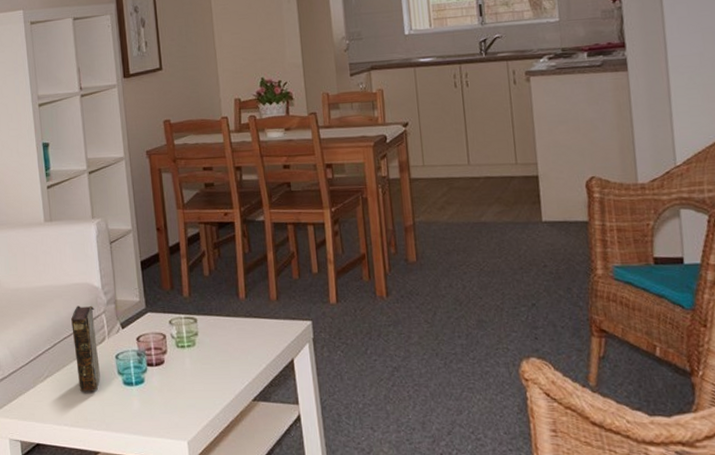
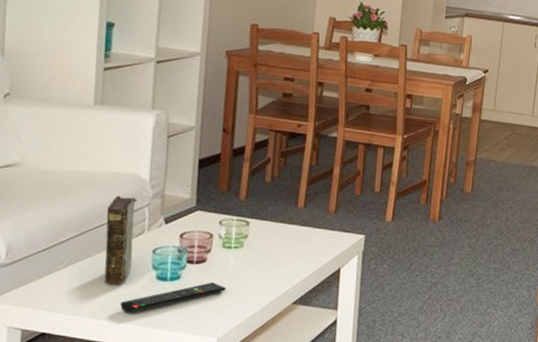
remote control: none [97,384,187,420] -> present [120,282,226,313]

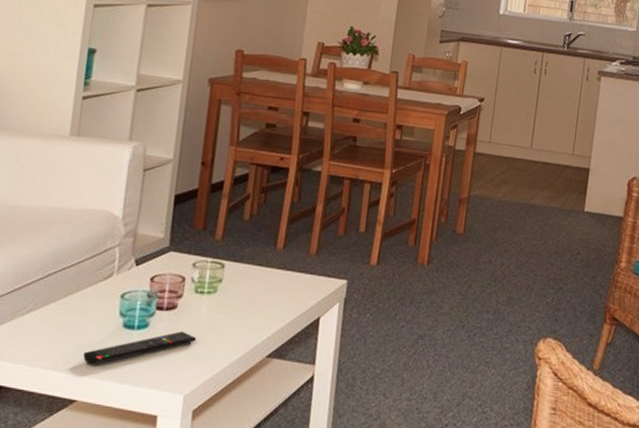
book: present [104,196,137,284] -> none [67,234,108,332]

